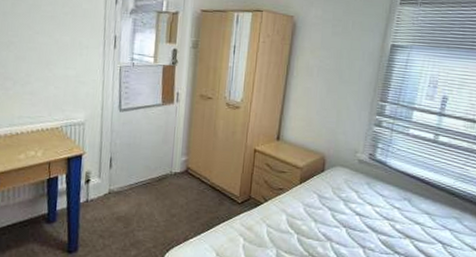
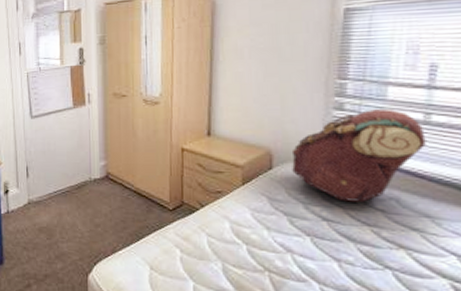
backpack: none [339,128,433,201] -> present [291,110,426,202]

